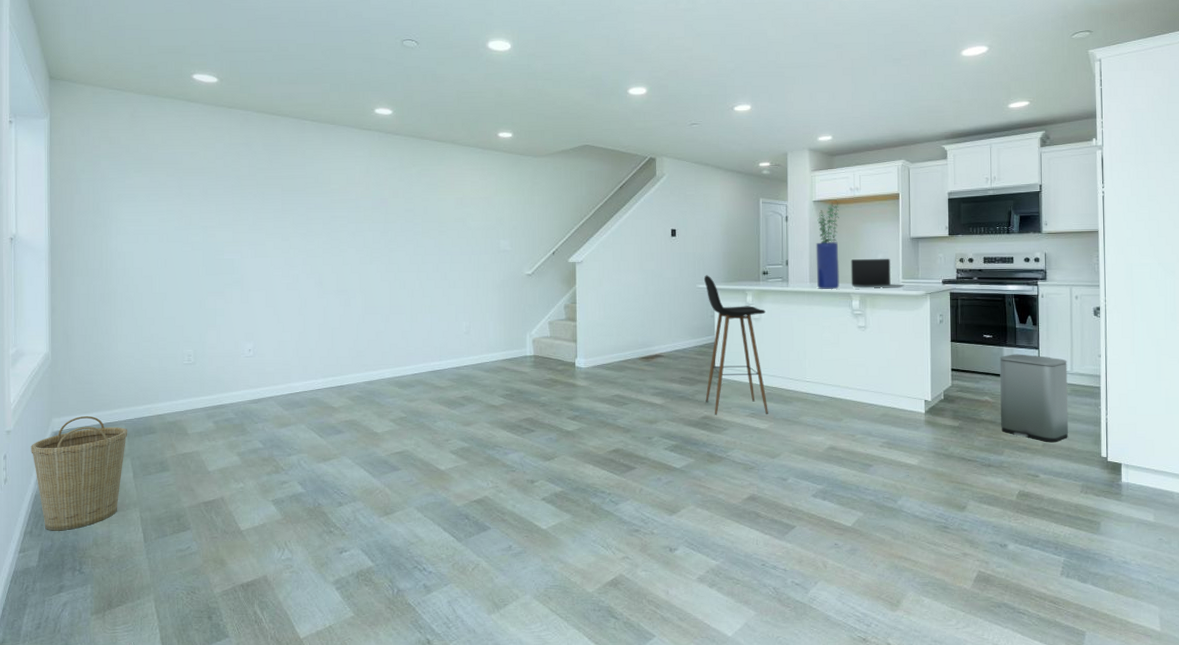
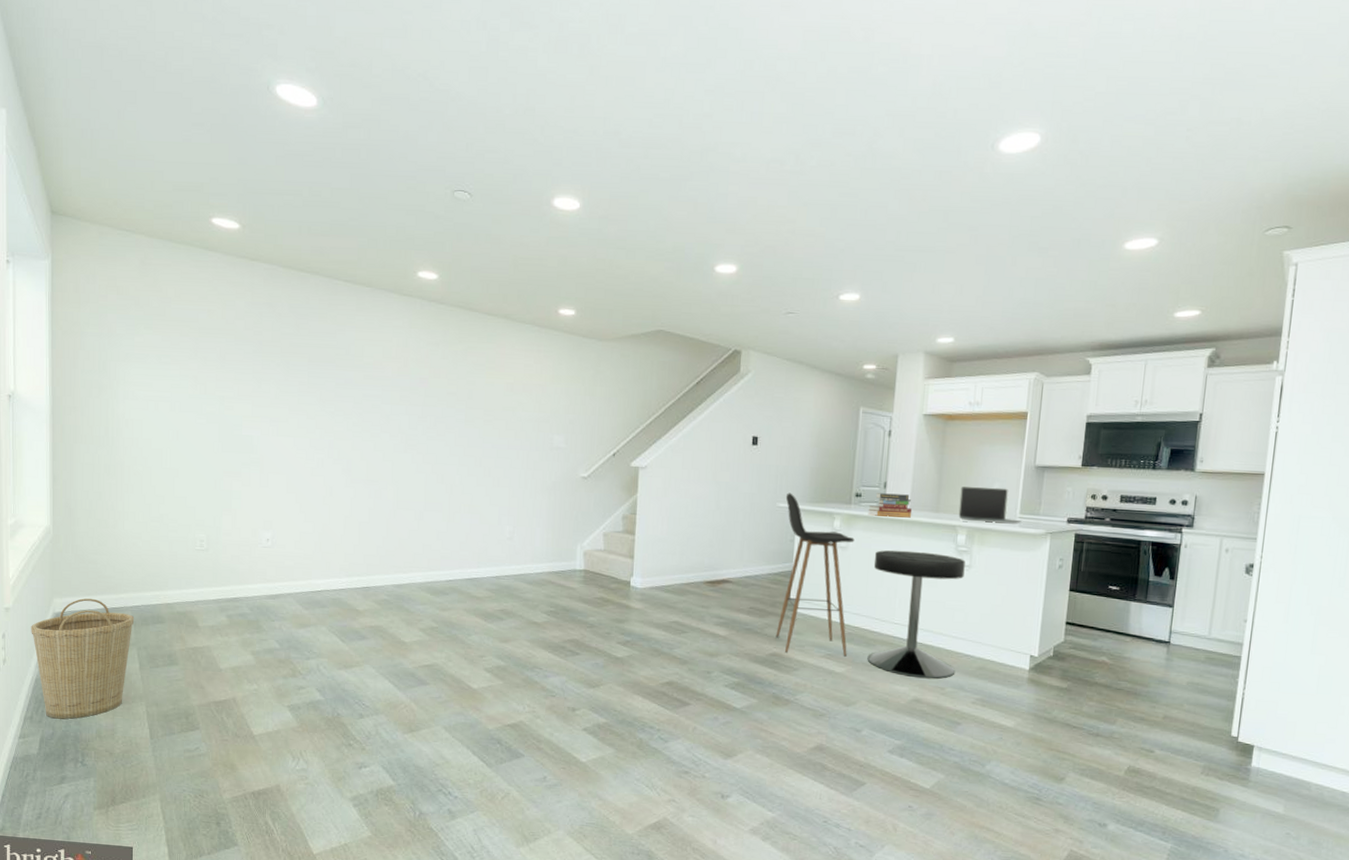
books: none [775,269,812,290] -> present [868,493,913,518]
bar stool: none [784,317,863,428] -> present [867,550,965,679]
vase: present [816,201,839,290] -> none [918,416,954,520]
pedal bin: present [1000,354,1069,443] -> none [1116,610,1206,716]

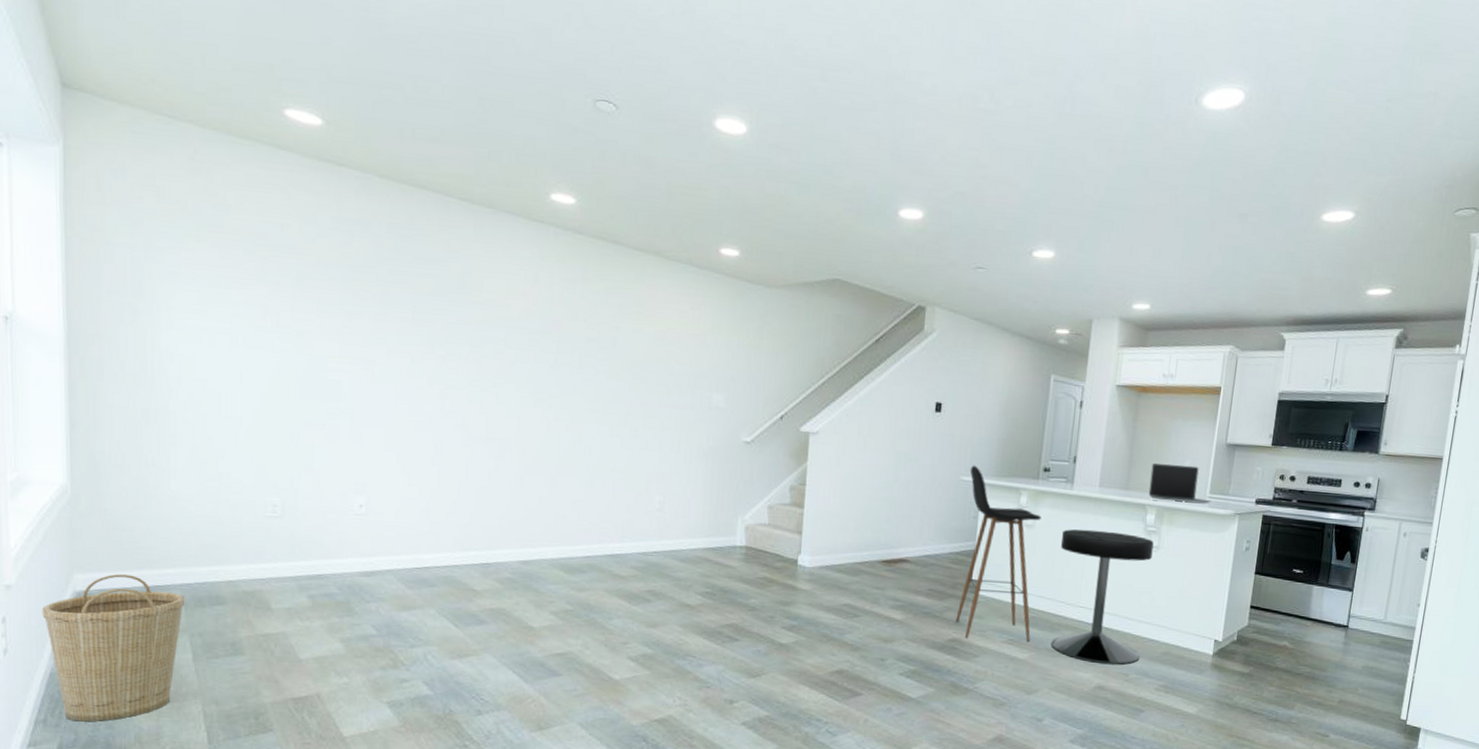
books: present [868,493,913,518] -> none [1056,468,1102,495]

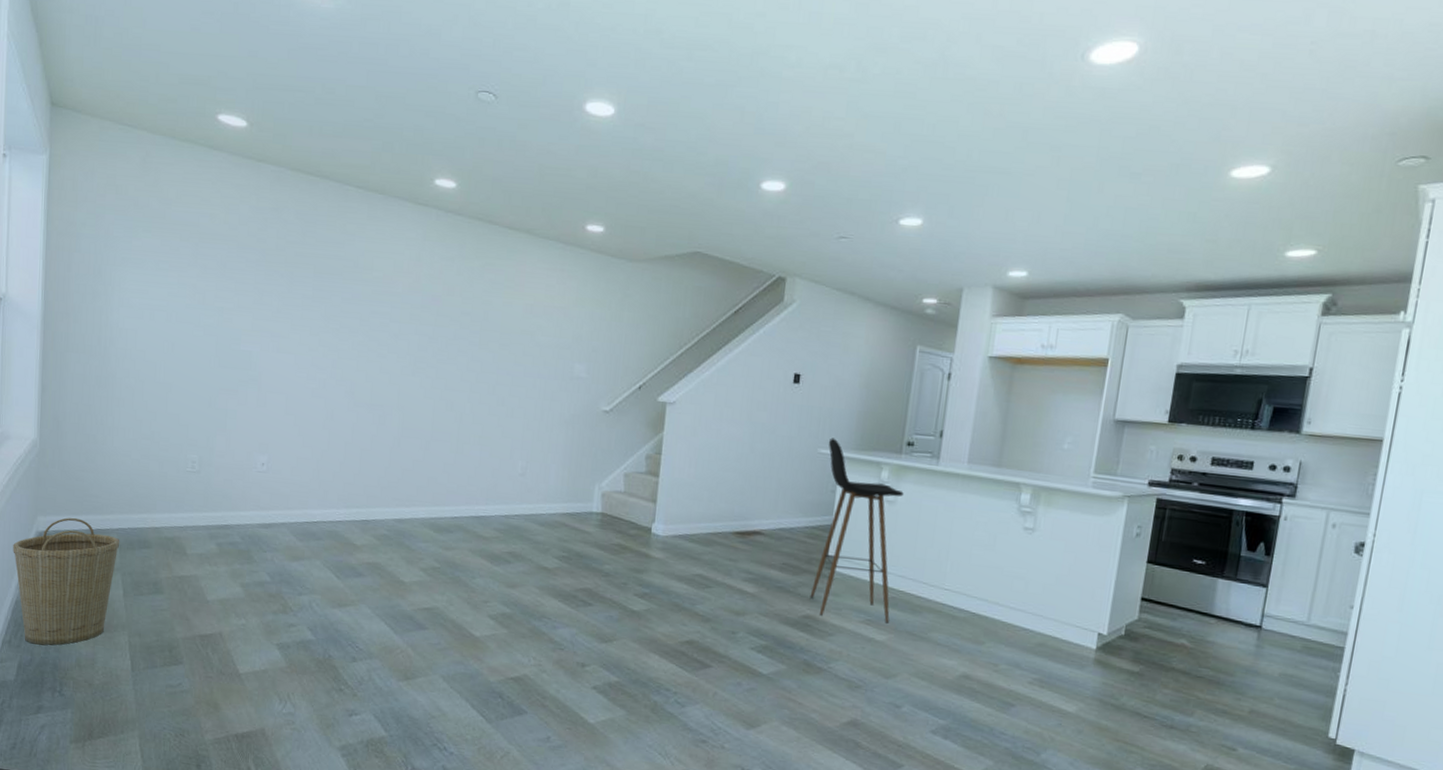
bar stool: present [1051,529,1154,665] -> none [911,506,1029,654]
laptop computer: present [1148,463,1211,504] -> none [1023,440,1096,485]

